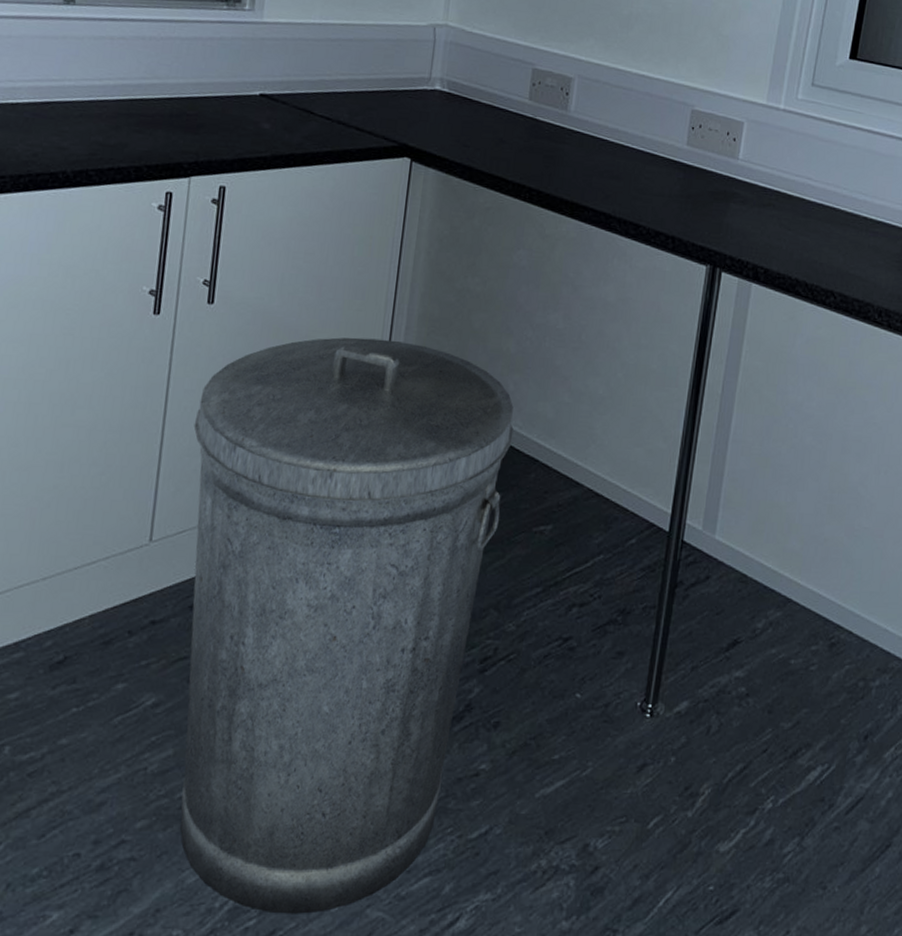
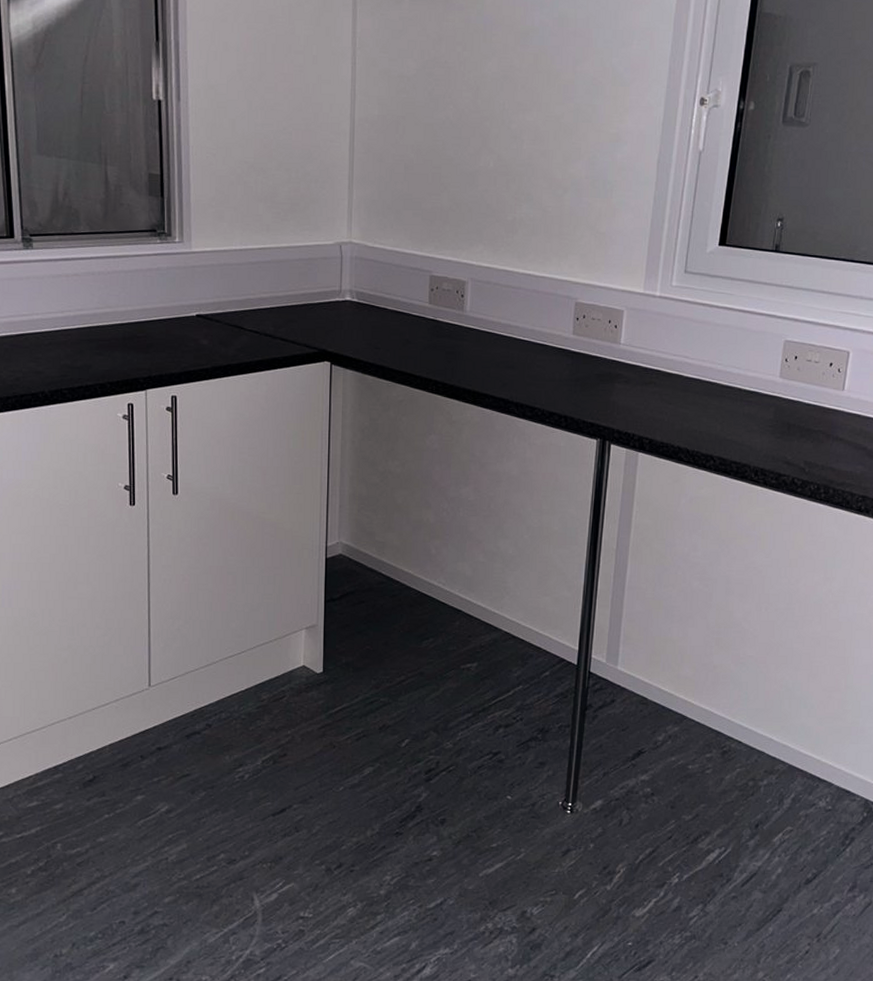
trash can: present [180,337,514,914] -> none [173,516,438,964]

